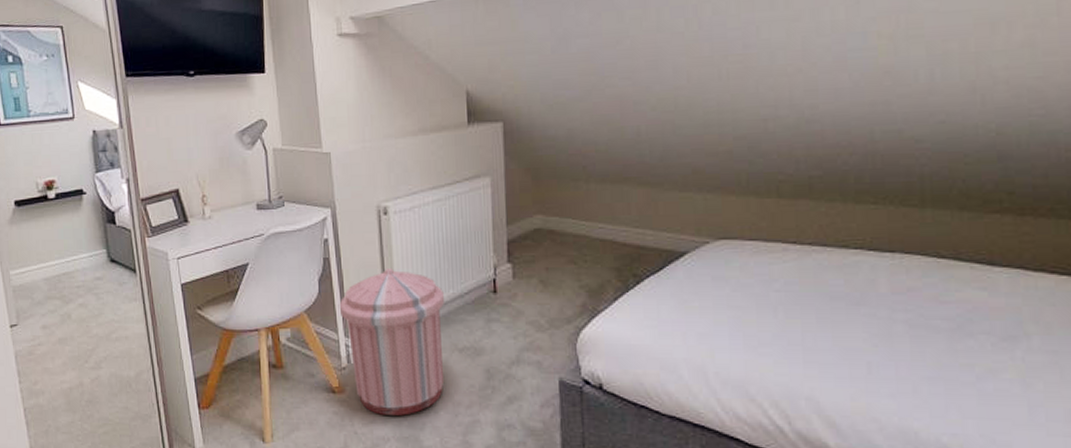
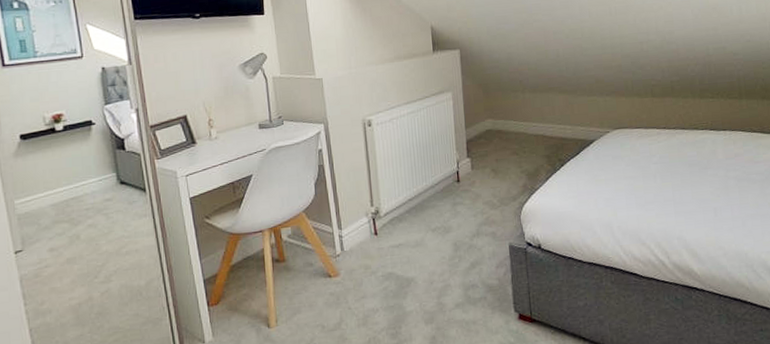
trash can: present [339,267,445,416] -> none [333,168,422,291]

